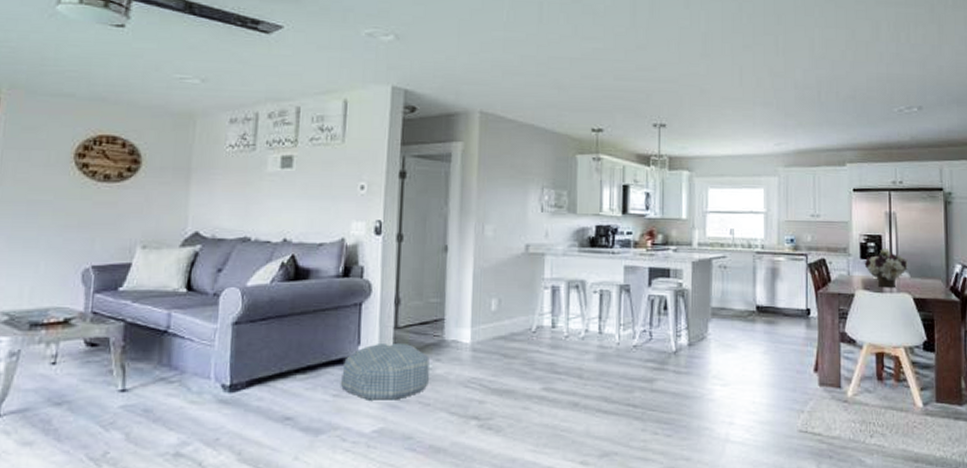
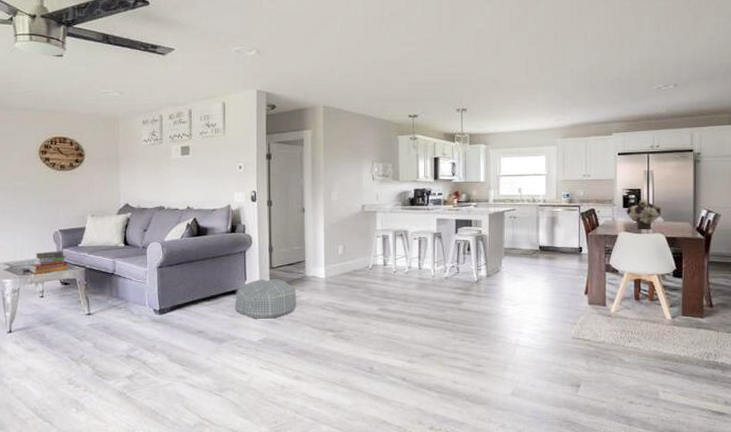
books: none [40,296,99,331] -> present [30,251,68,275]

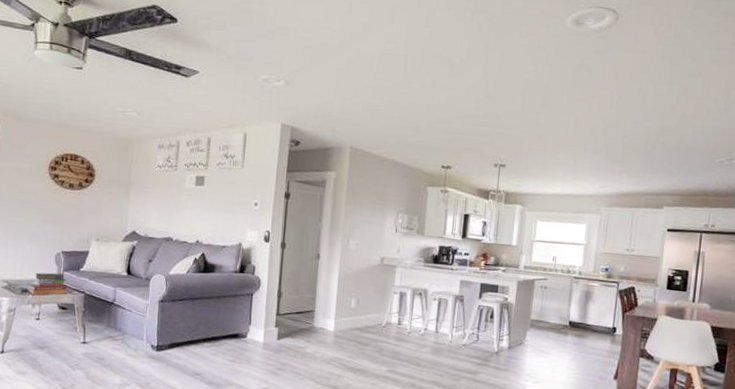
dog bed: present [234,279,296,319] -> none [235,325,302,369]
flower arrangement: present [626,198,662,230] -> none [669,281,710,317]

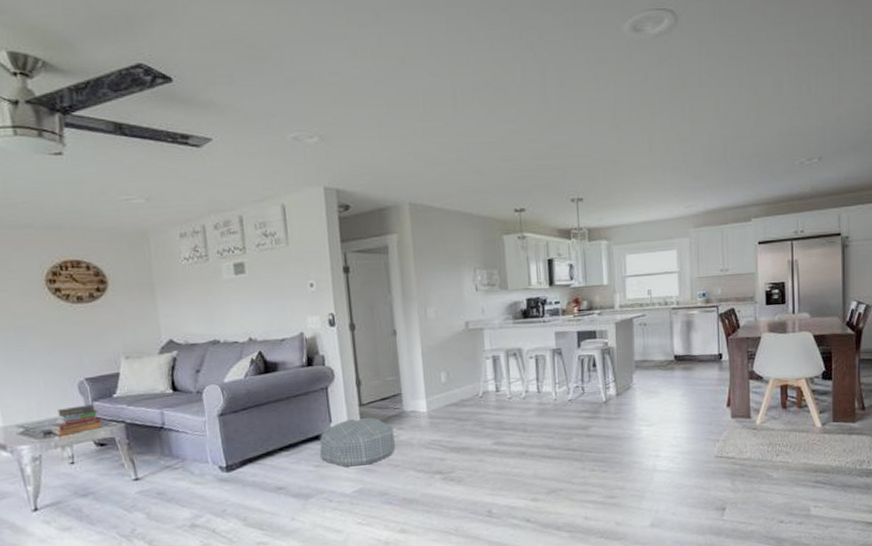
dog bed: none [235,325,302,369] -> present [319,417,395,467]

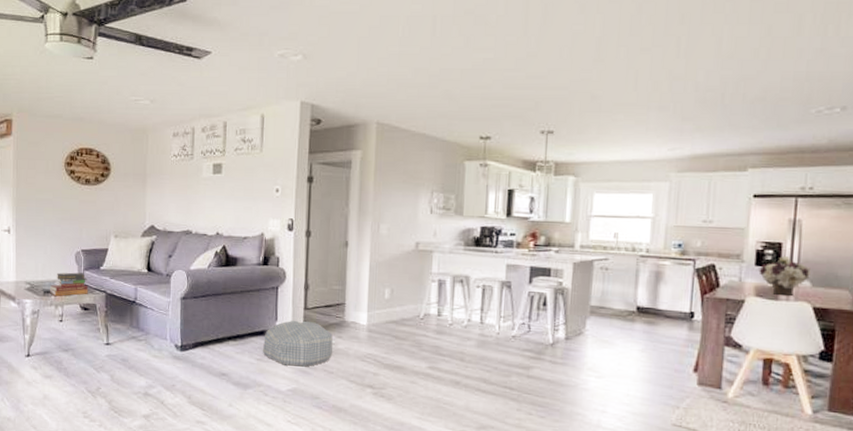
flower arrangement: none [769,292,809,329] -> present [758,255,811,297]

